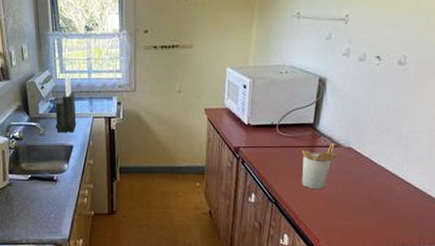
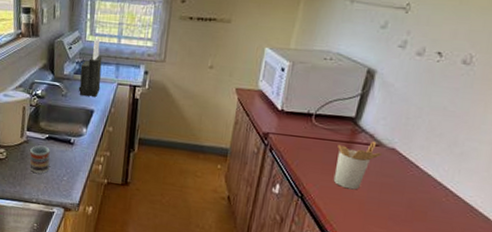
cup: none [14,186,36,214] -> present [29,145,50,174]

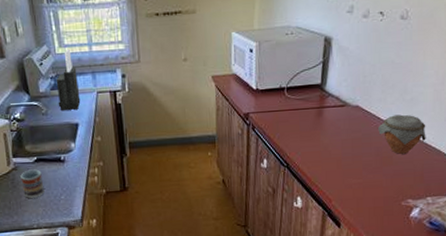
utensil holder: present [333,142,382,190] -> none [311,103,348,151]
jar: none [413,166,475,213] -> present [377,114,426,154]

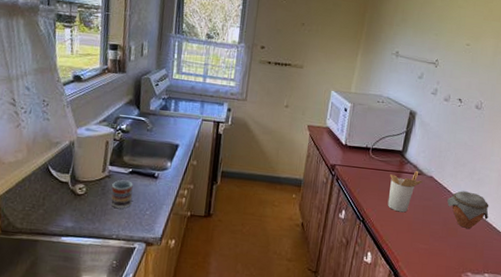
knife block: present [56,48,81,110] -> none [164,76,189,132]
utensil holder: none [311,103,348,151] -> present [387,171,423,213]

